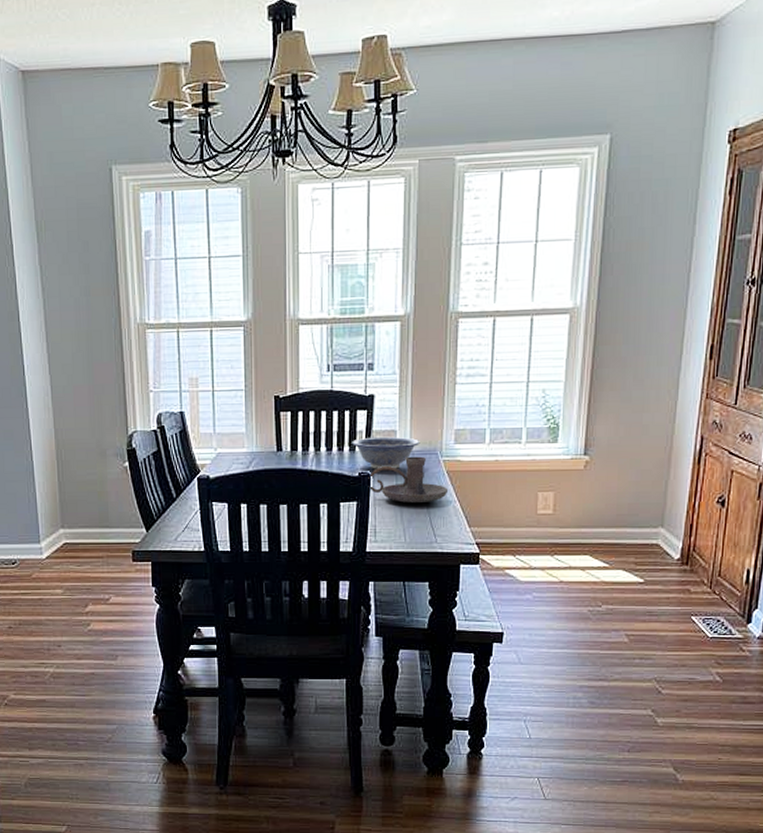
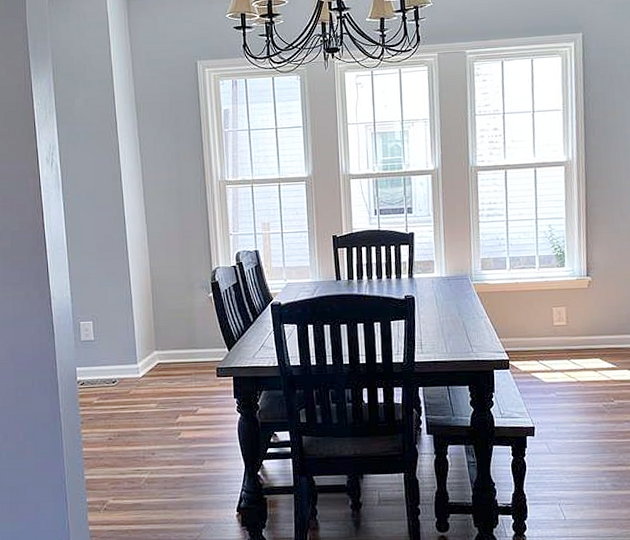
decorative bowl: present [352,436,420,469] -> none [398,265,454,293]
candle holder: present [368,456,449,503] -> none [413,281,480,320]

